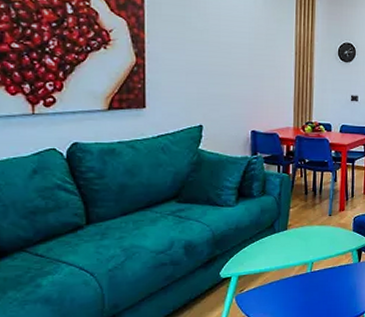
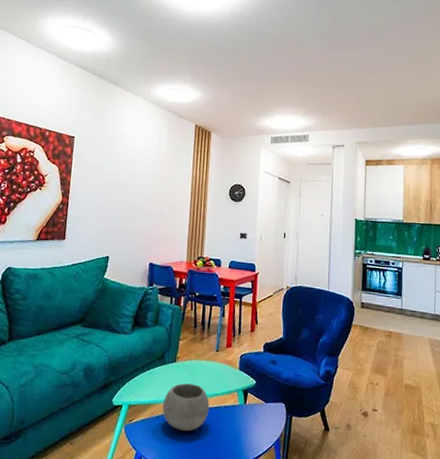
bowl: none [275,249,324,294] -> present [163,383,210,432]

